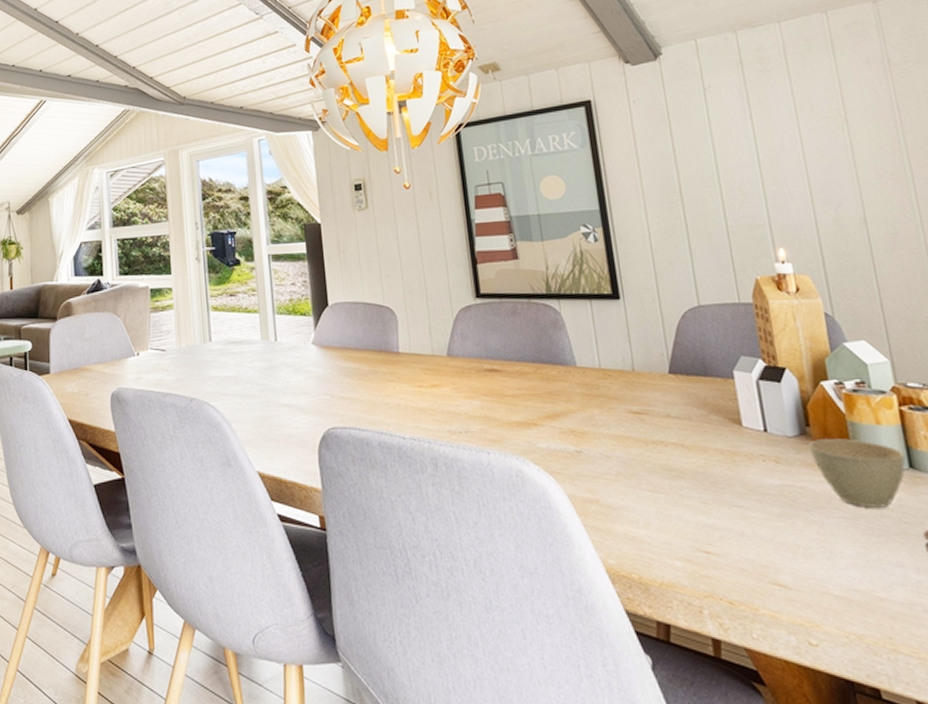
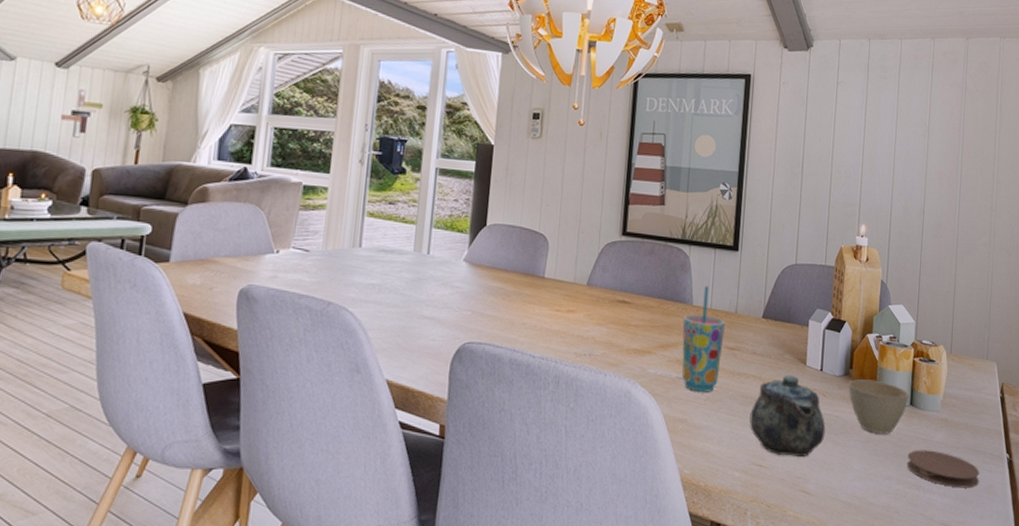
cup: none [567,343,628,466] -> present [682,286,725,392]
teapot: none [679,439,791,540] -> present [749,374,826,457]

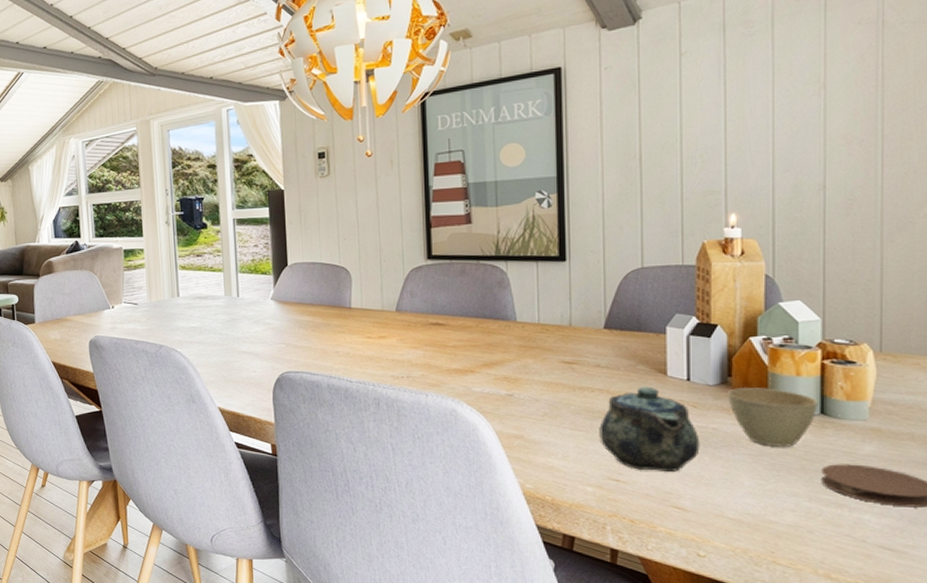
cup: present [682,286,725,392] -> none [507,301,558,408]

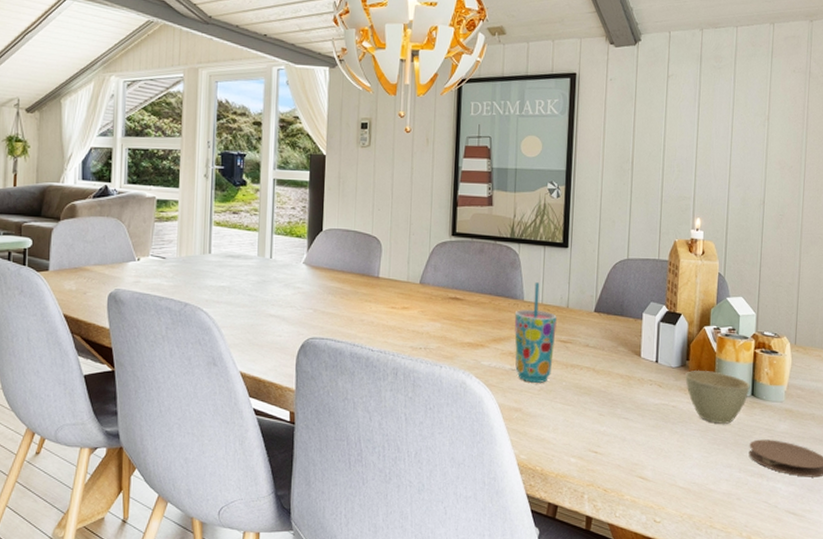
cup: none [507,301,558,408] -> present [514,282,557,383]
teapot: present [599,386,700,471] -> none [584,366,662,444]

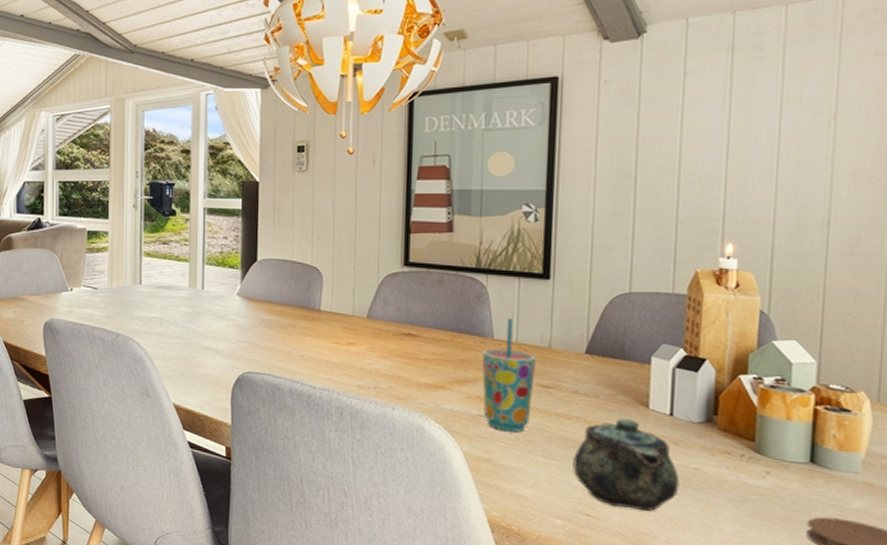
teapot: none [584,366,662,444] -> present [573,418,680,511]
cup: present [685,369,750,425] -> none [712,427,809,496]

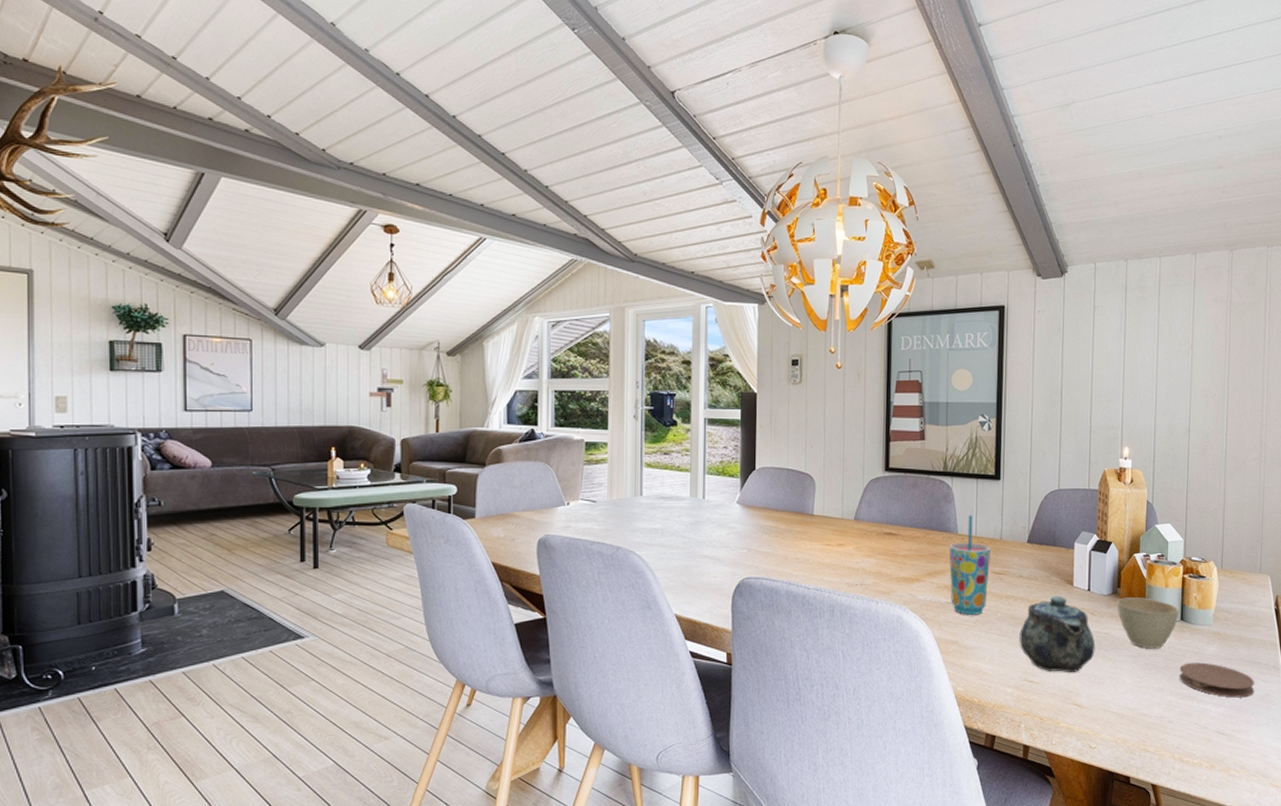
cup: none [712,427,809,496] -> present [1117,596,1180,650]

